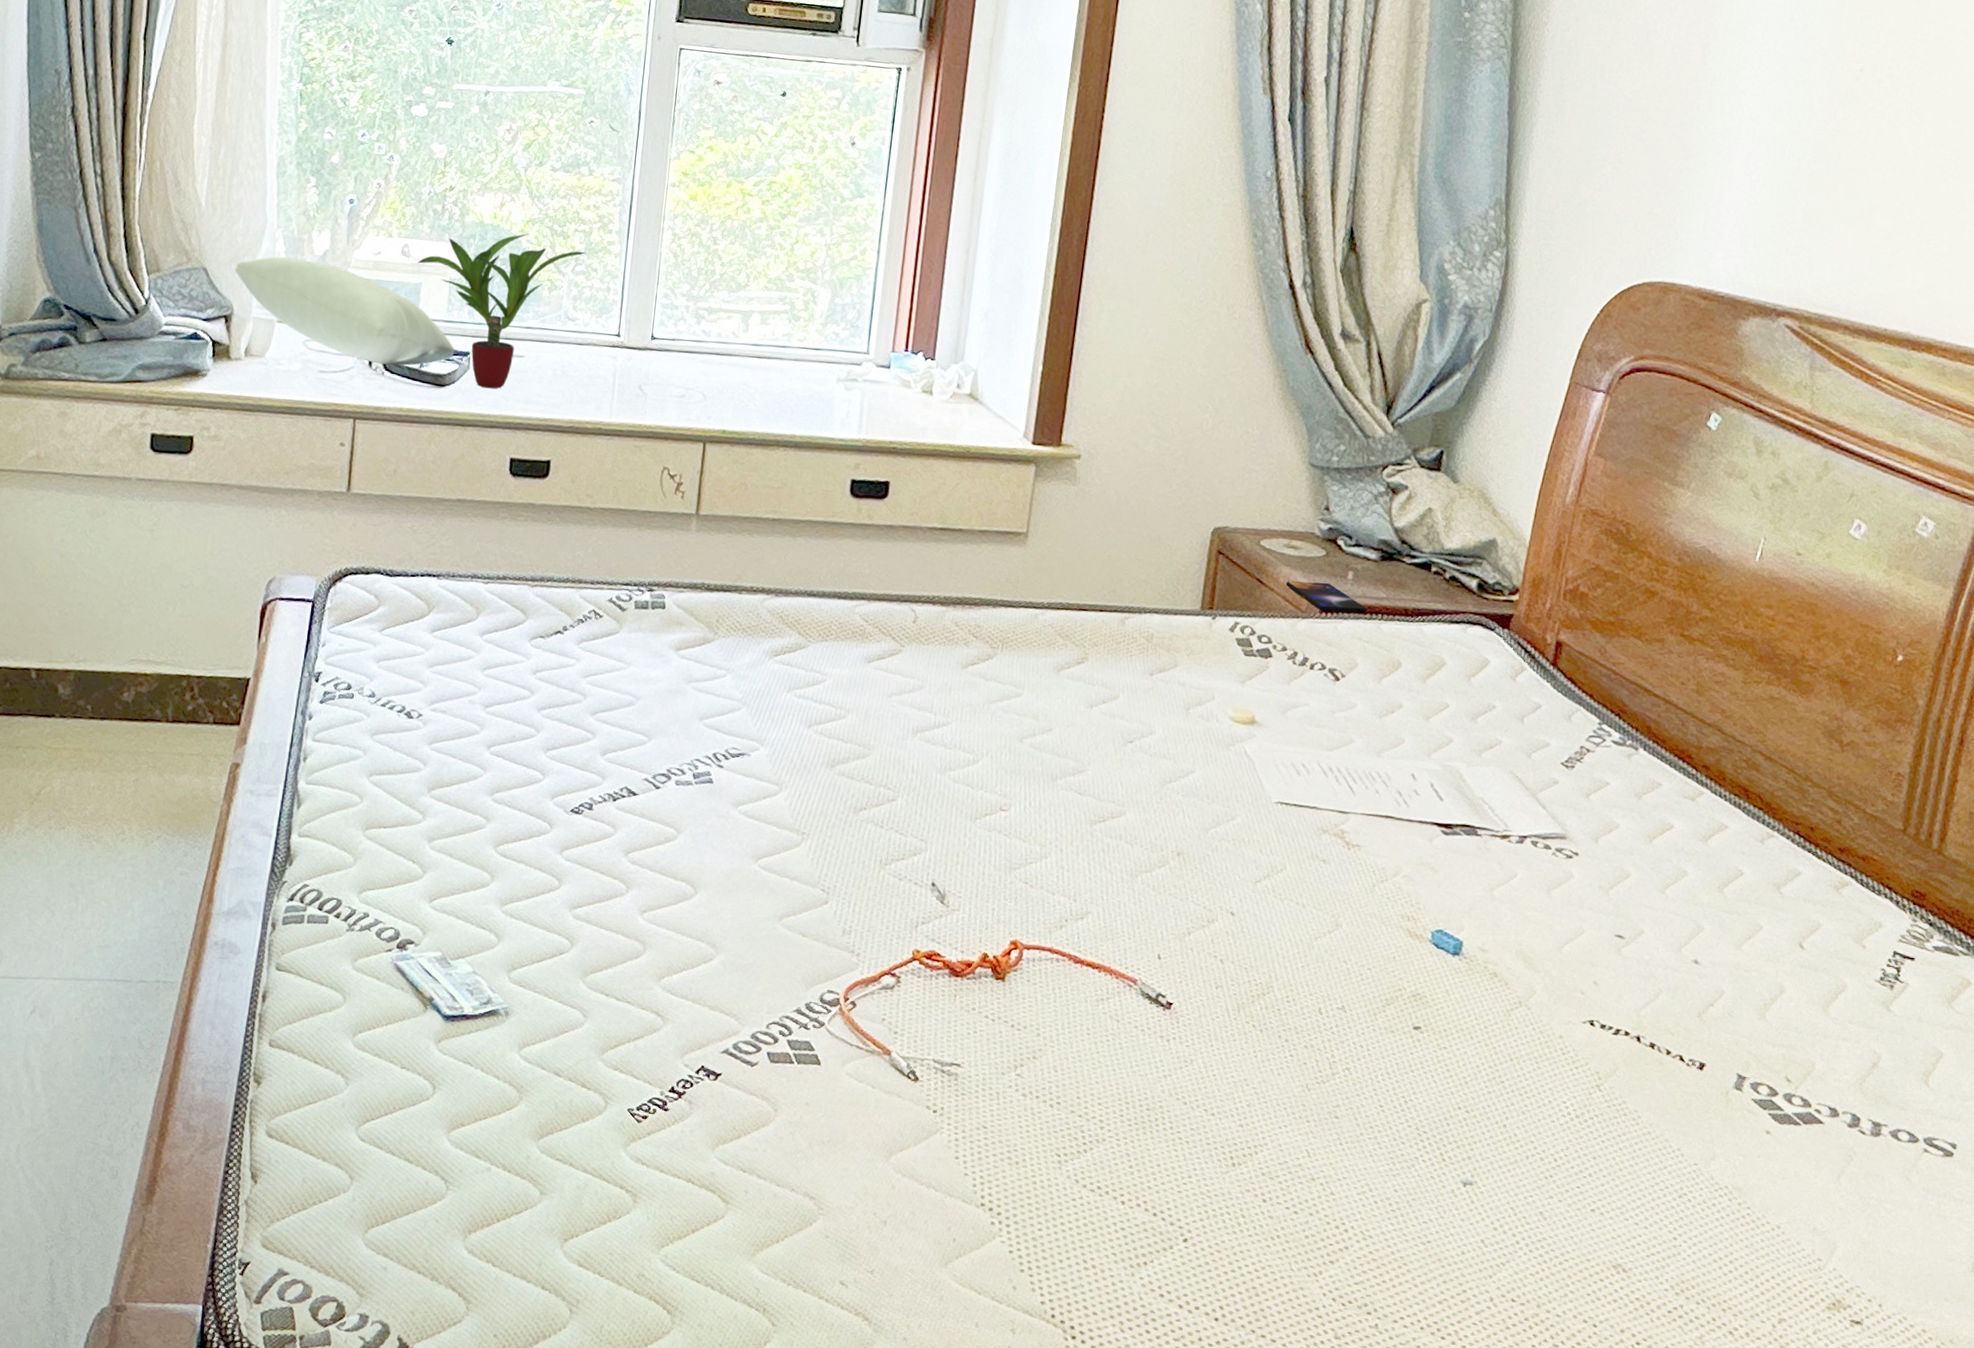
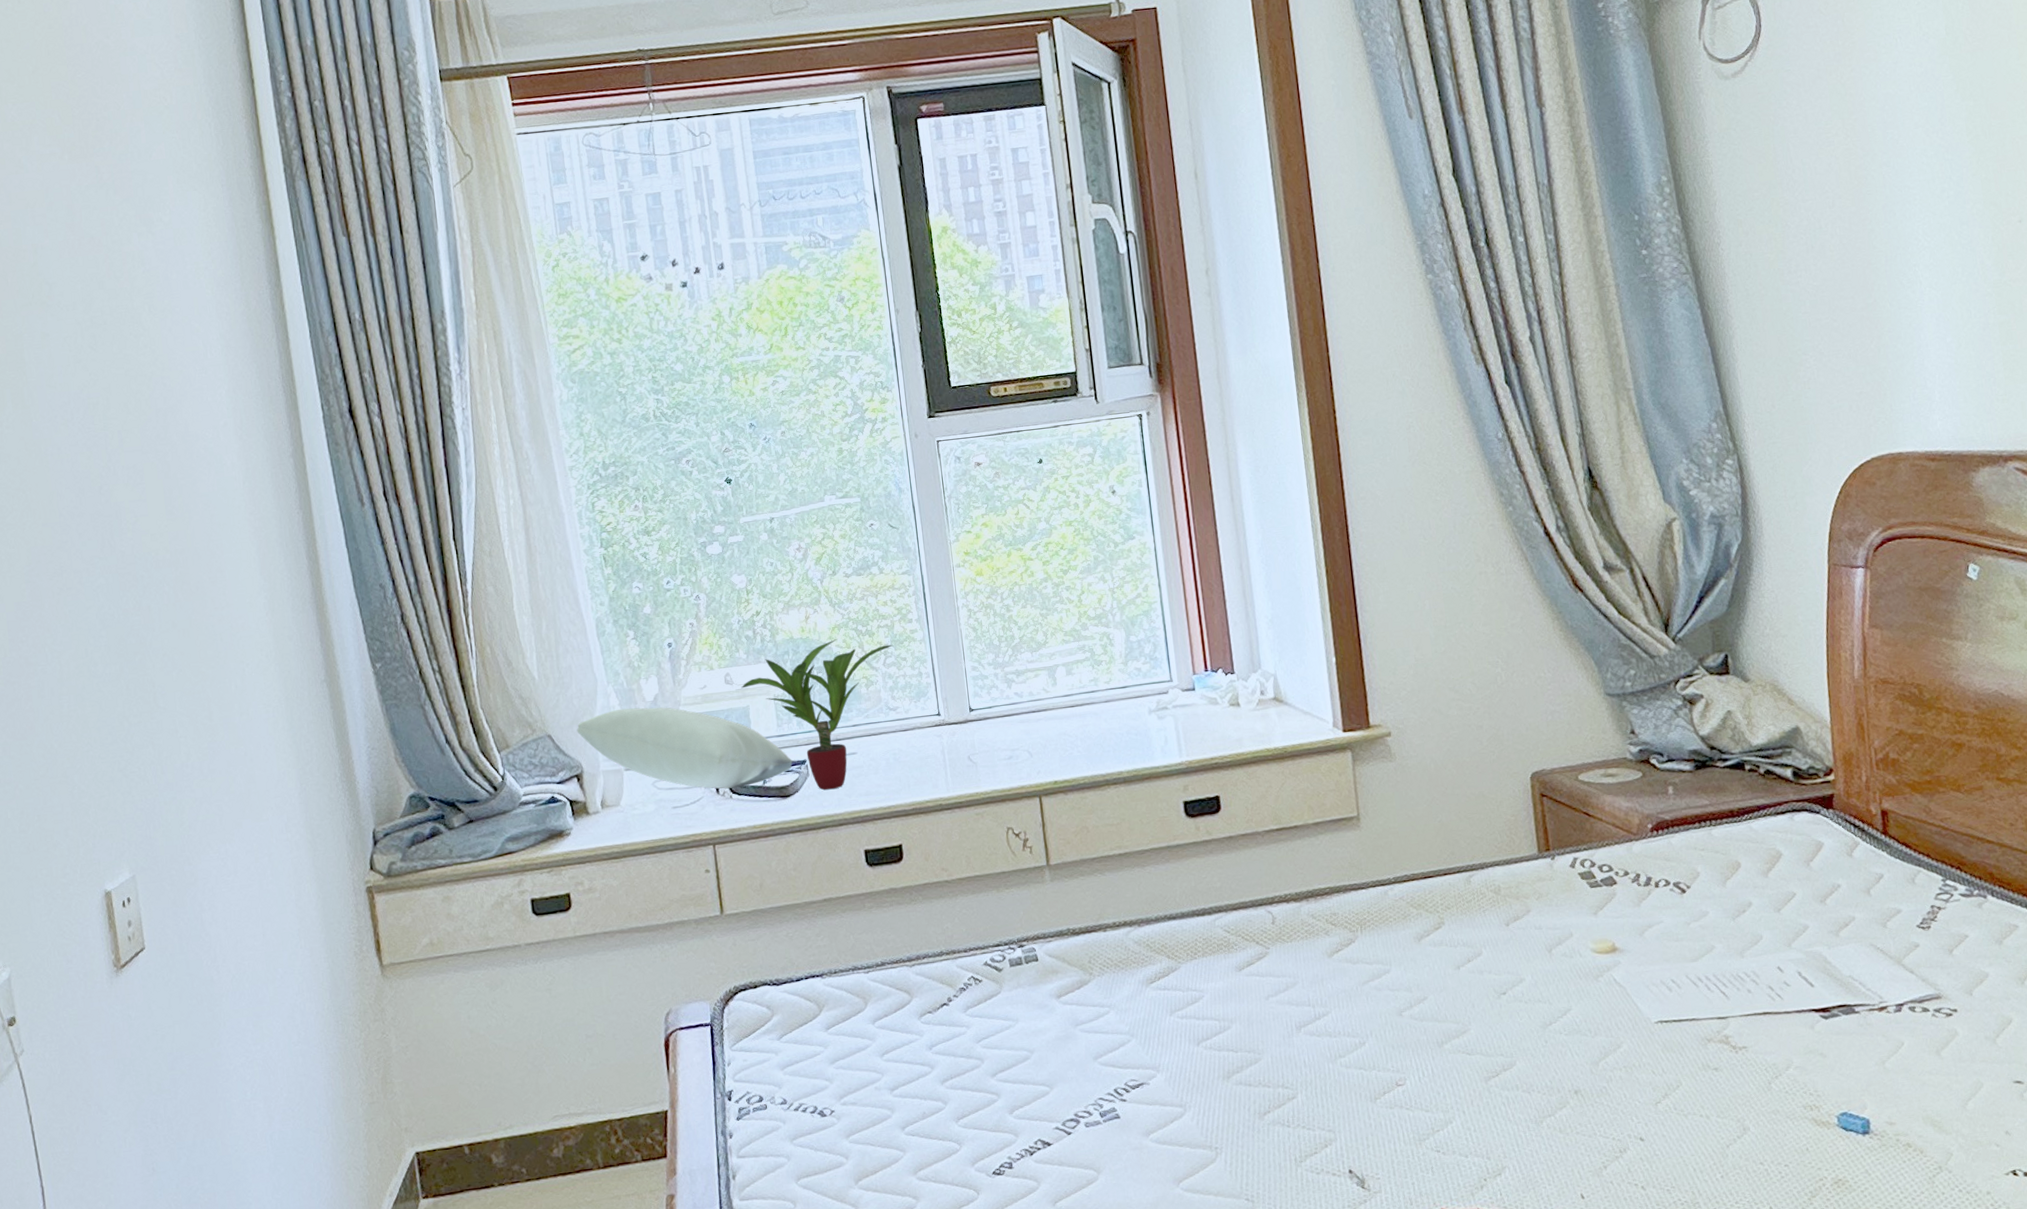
smartphone: present [1286,581,1367,614] -> none [1612,802,1695,830]

